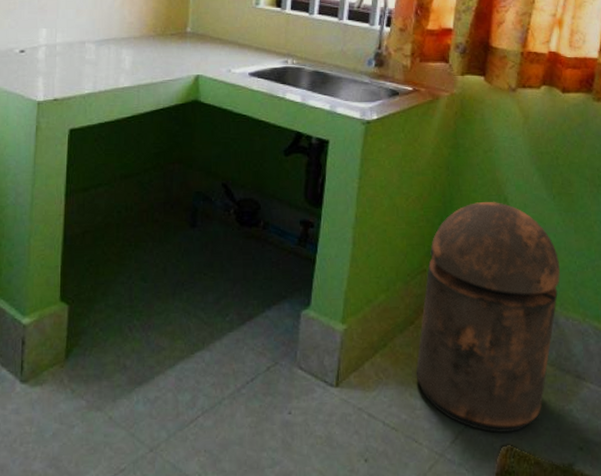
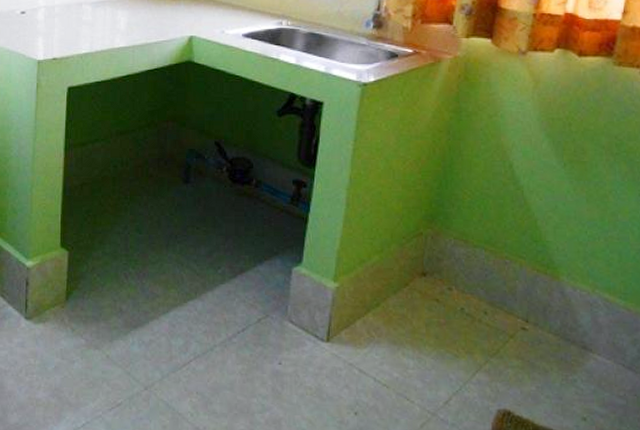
trash can: present [416,202,561,433] -> none [409,168,569,397]

